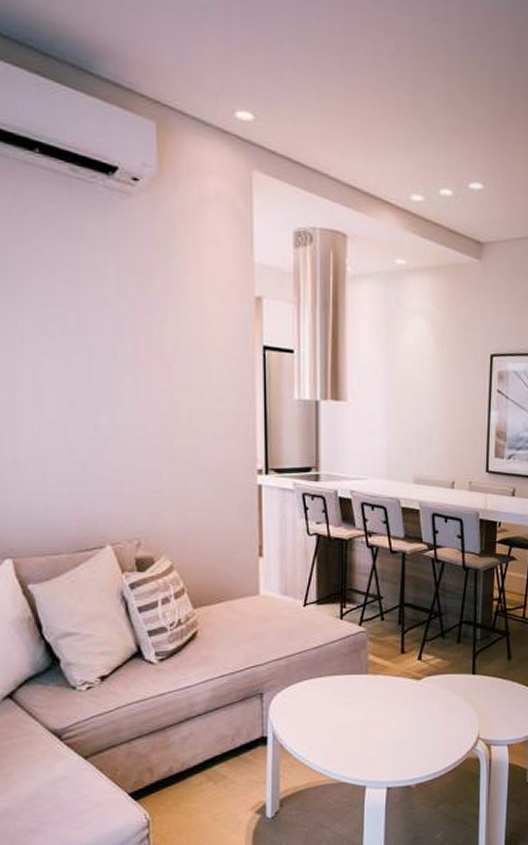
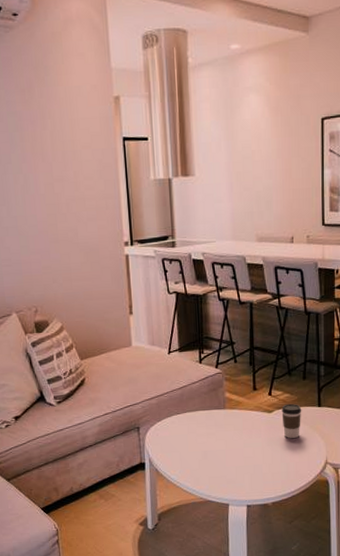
coffee cup: none [431,670,455,710] -> present [281,403,302,438]

